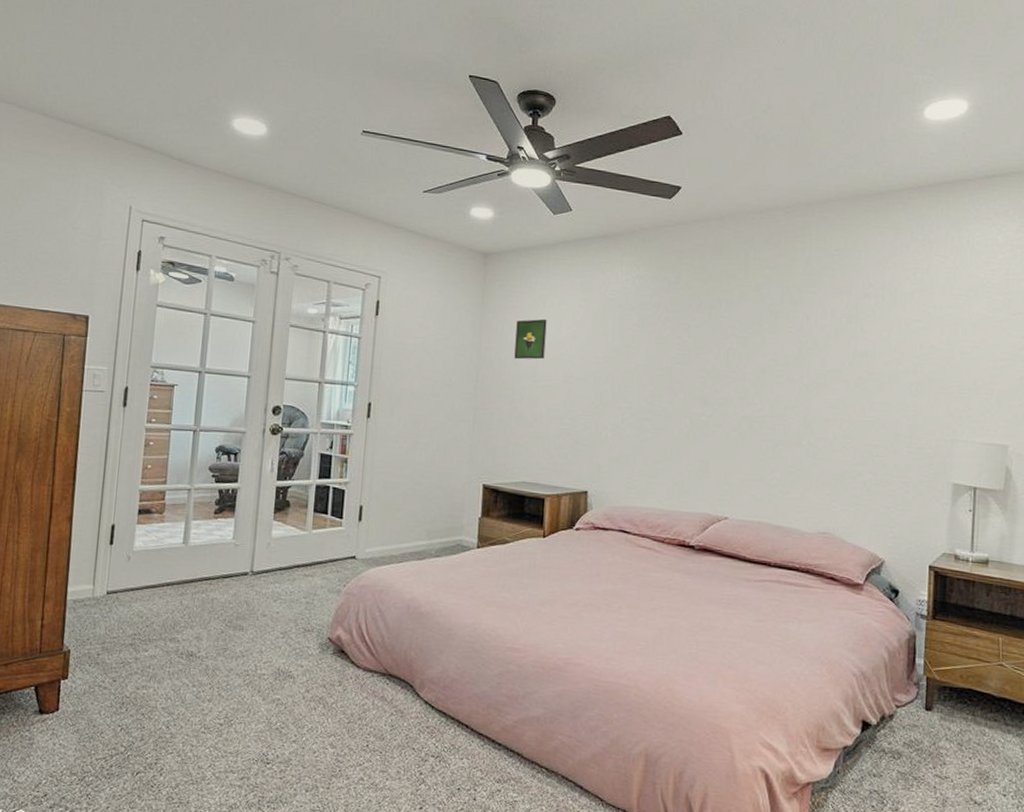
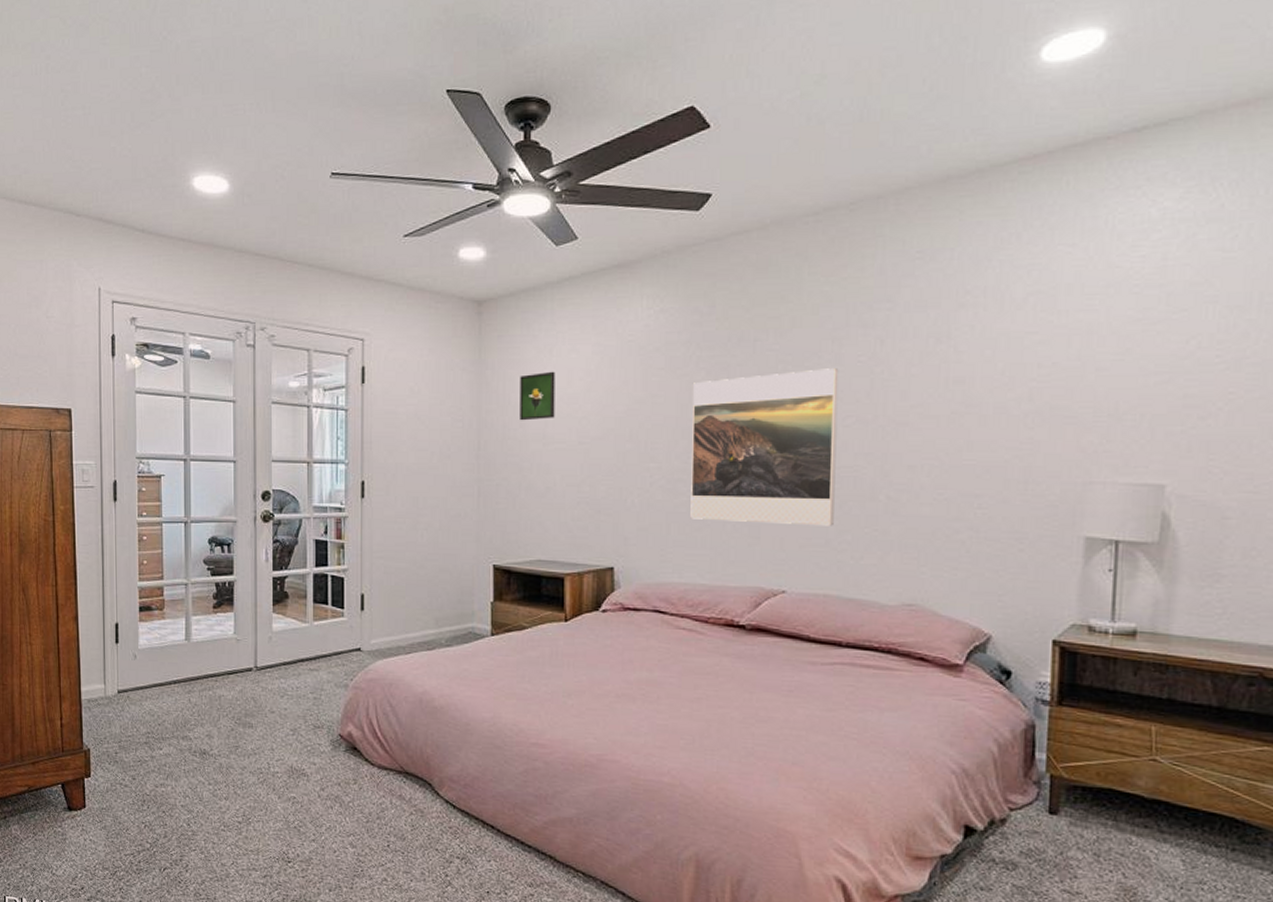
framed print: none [653,335,775,465] -> present [690,368,839,526]

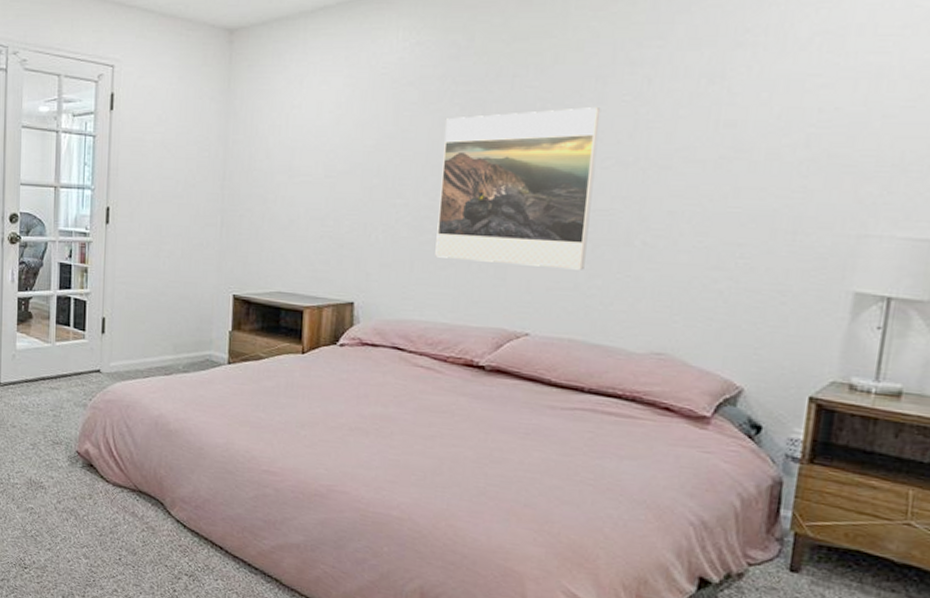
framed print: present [520,371,555,421] -> none [266,102,305,153]

